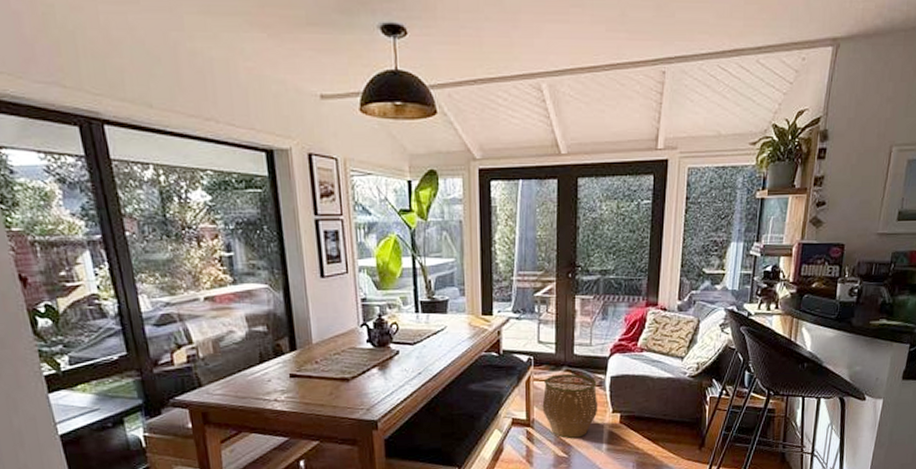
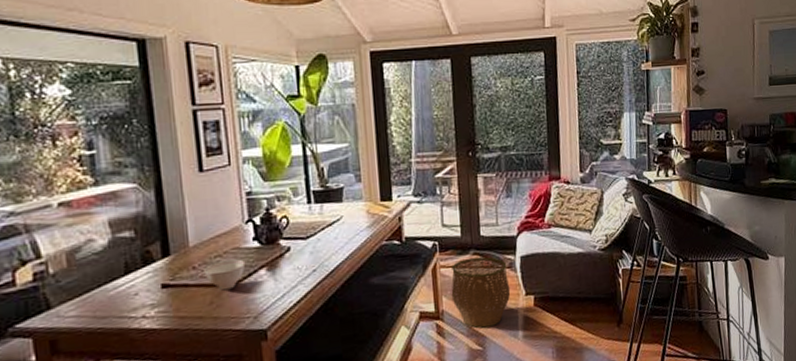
bowl: none [325,358,361,384] -> present [204,259,246,291]

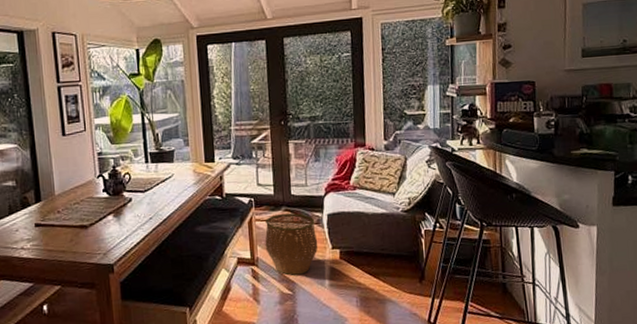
bowl: present [204,259,246,291] -> none [66,206,98,231]

